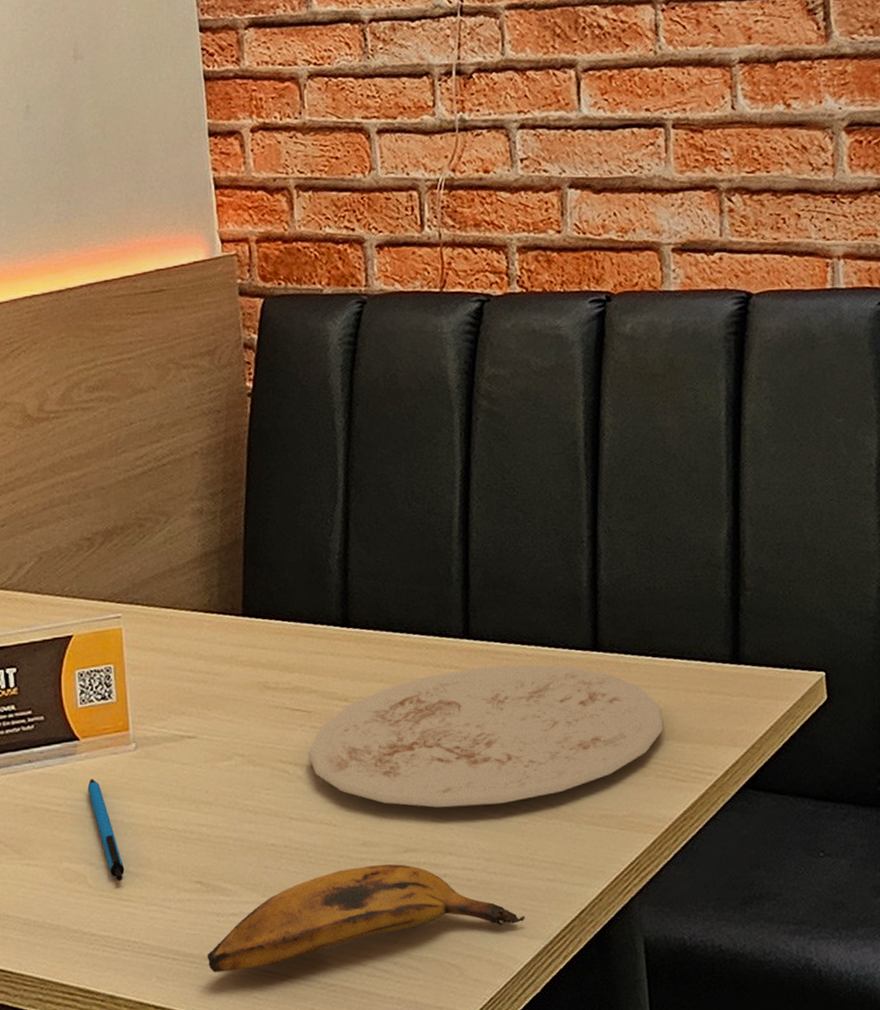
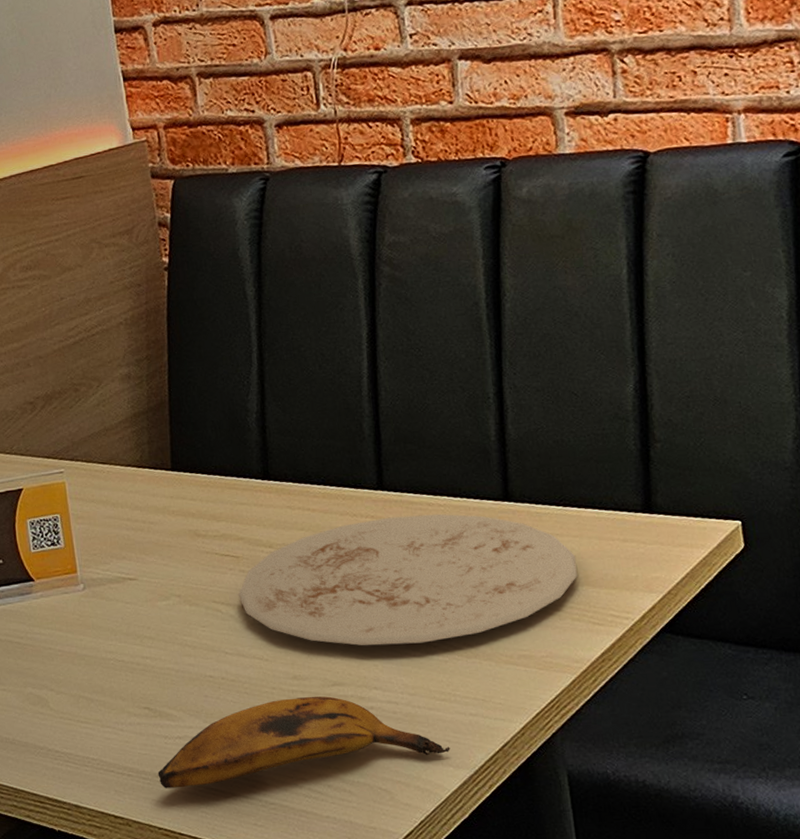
pen: present [87,779,125,882] -> none [44,615,81,706]

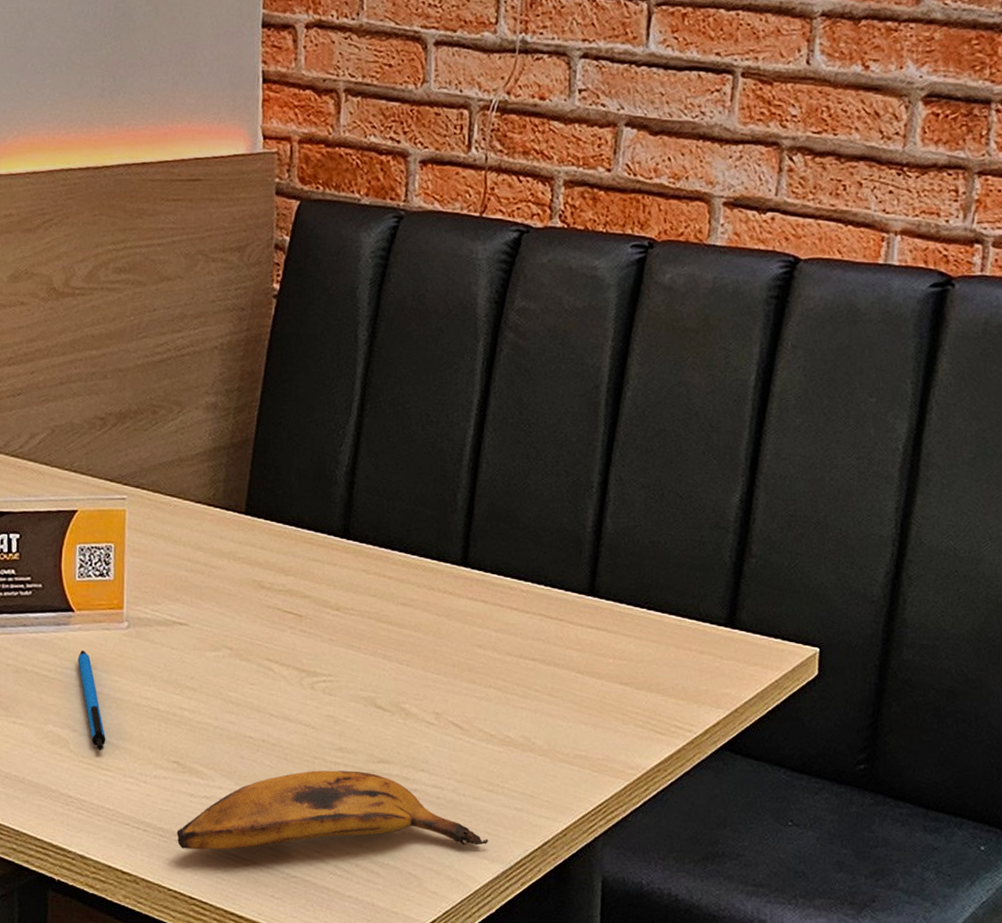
pen: none [44,615,81,706] -> present [77,650,106,751]
plate: present [238,514,577,646] -> none [294,595,651,730]

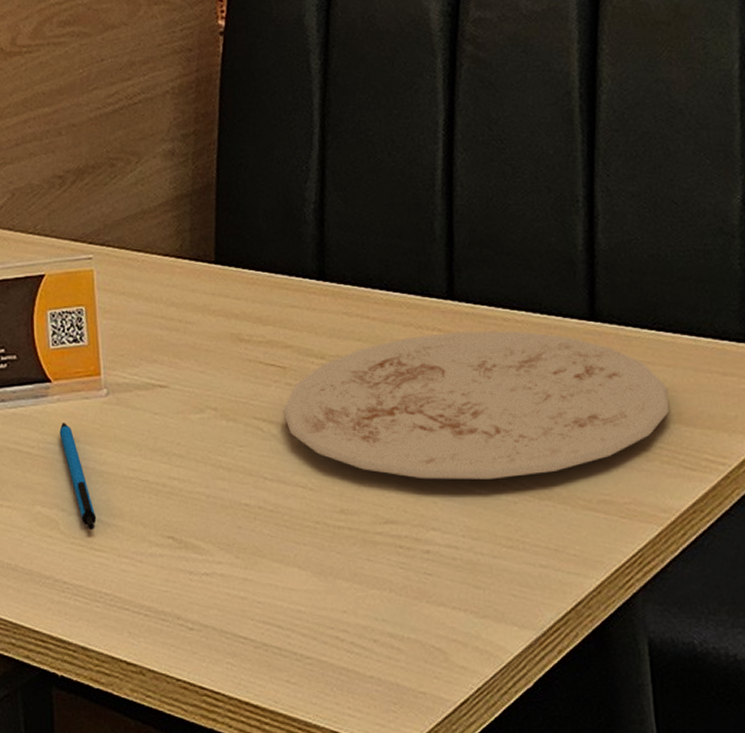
banana: present [176,770,489,850] -> none [179,534,516,633]
plate: none [294,595,651,730] -> present [282,331,669,480]

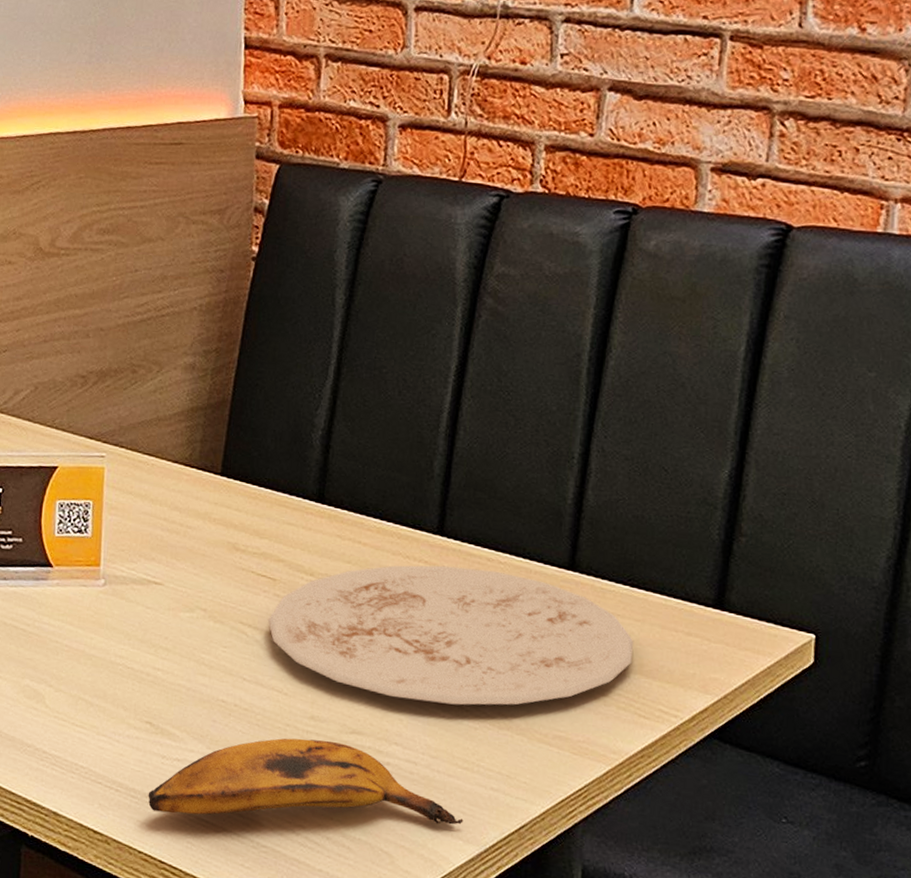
pen: present [59,423,97,531] -> none [55,606,81,708]
banana: none [179,534,516,633] -> present [148,738,464,825]

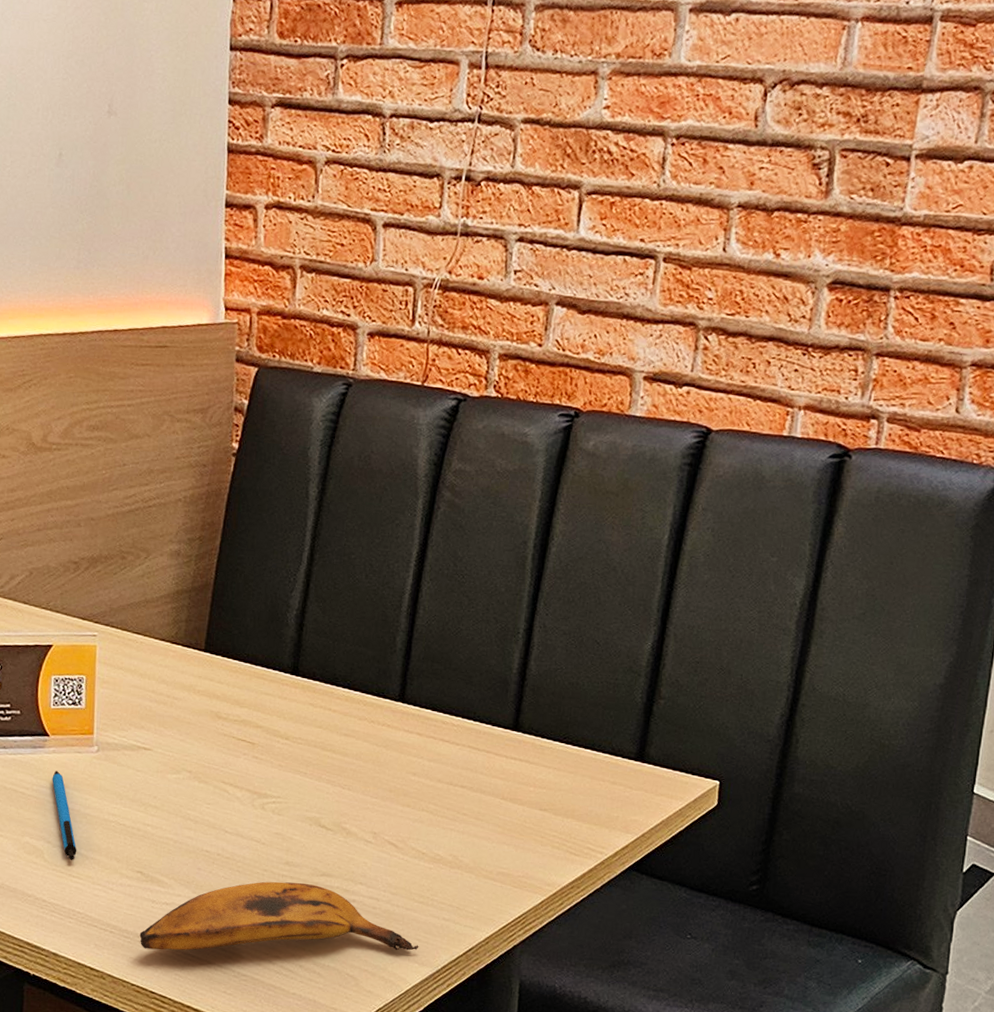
pen: none [55,606,81,708] -> present [52,771,77,861]
plate: present [267,565,634,705] -> none [247,728,568,849]

